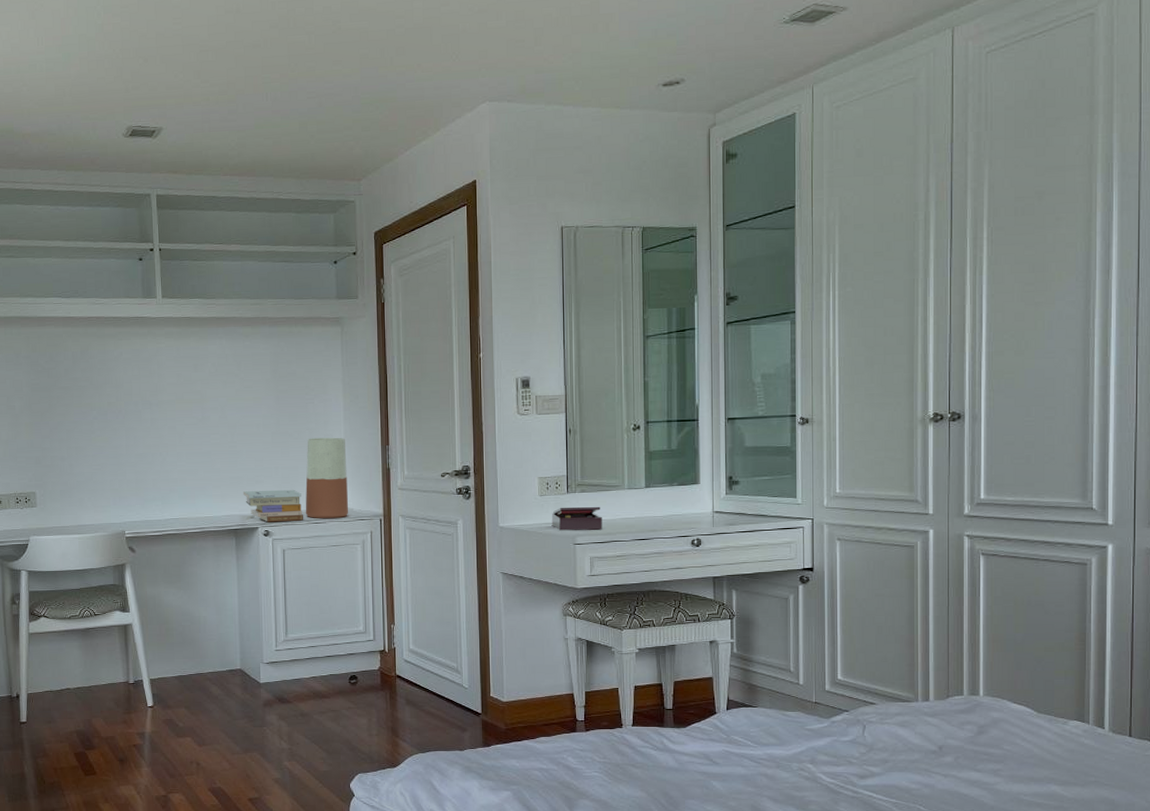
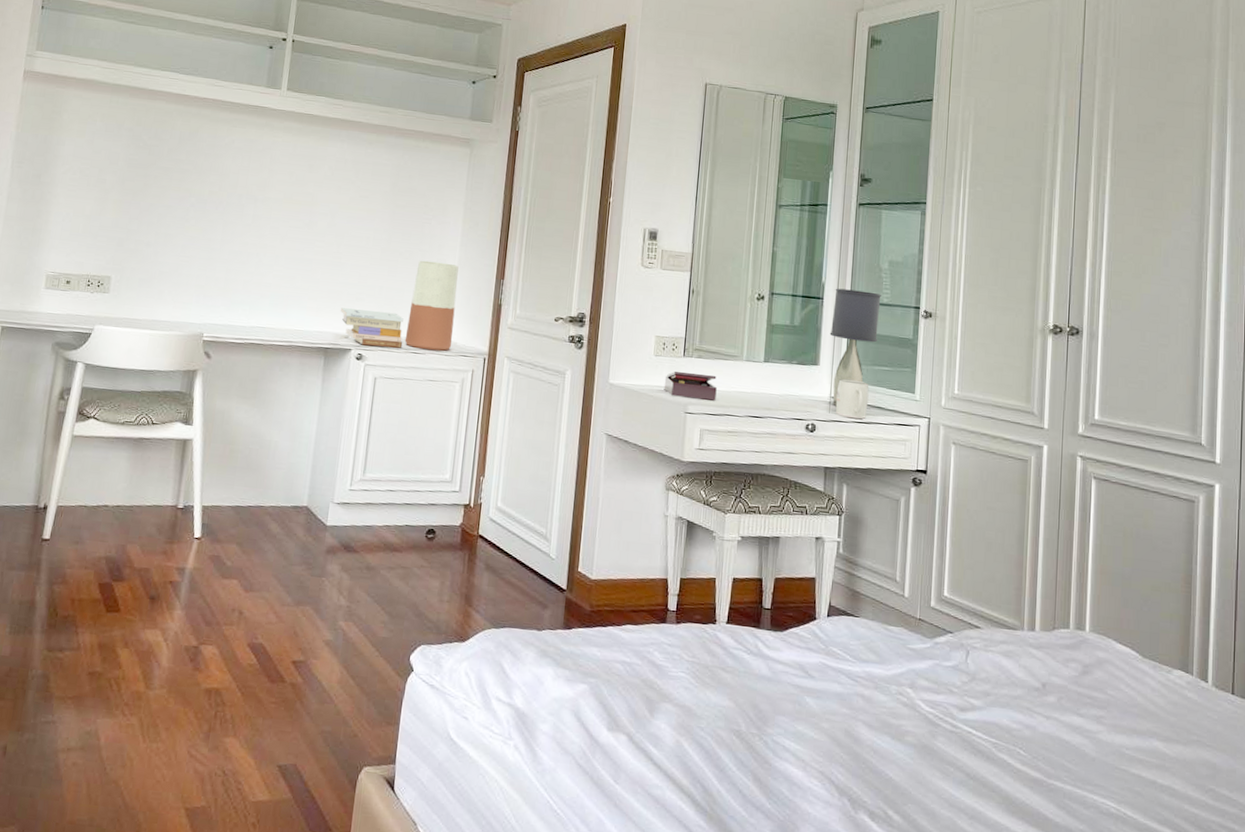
table lamp: none [707,407,756,519] -> present [829,288,881,406]
mug: none [719,492,751,529] -> present [835,379,869,420]

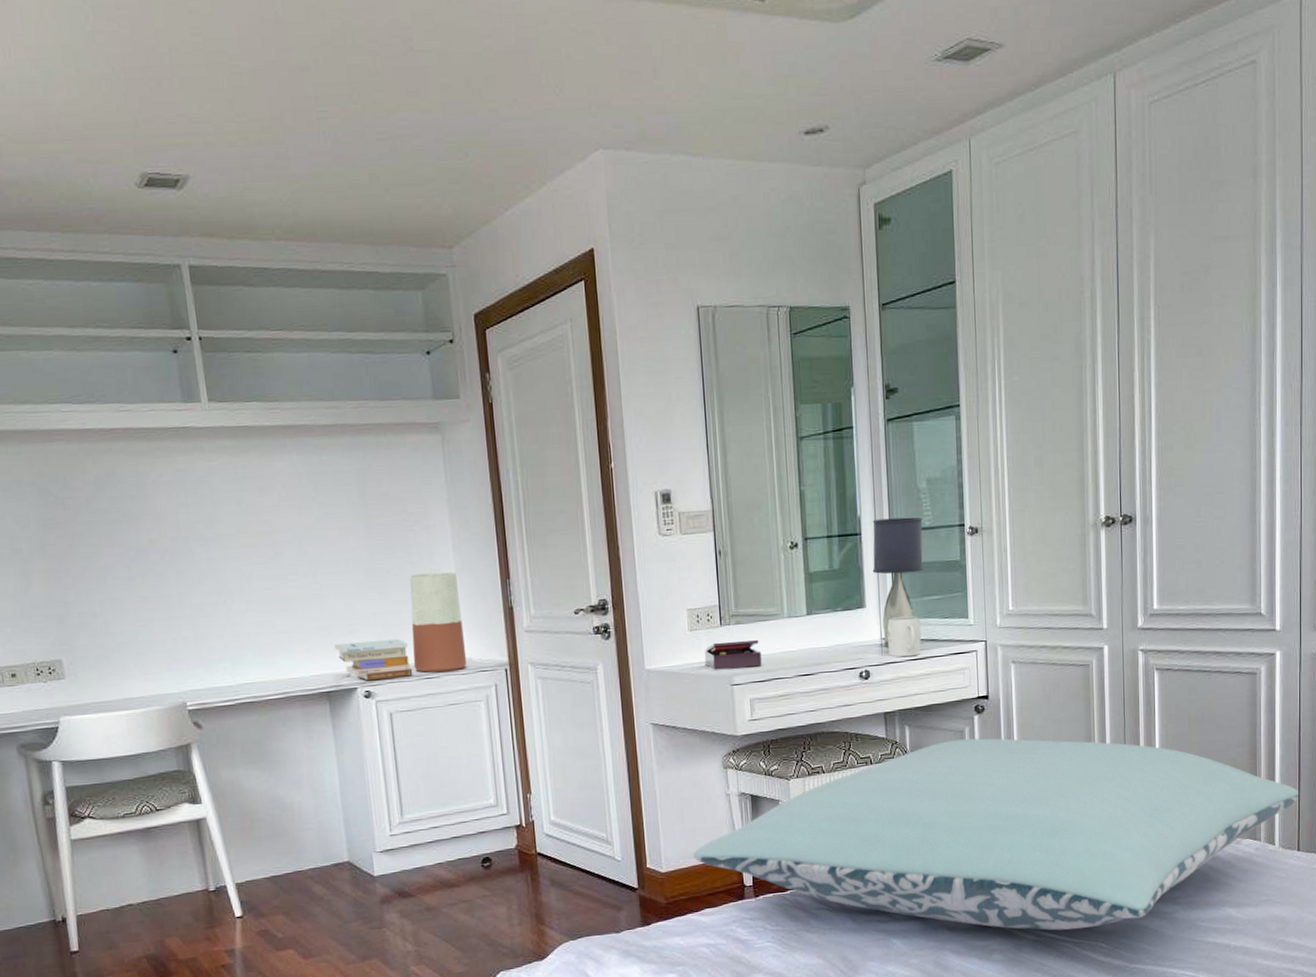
pillow: none [624,506,1234,731] -> present [693,738,1298,931]

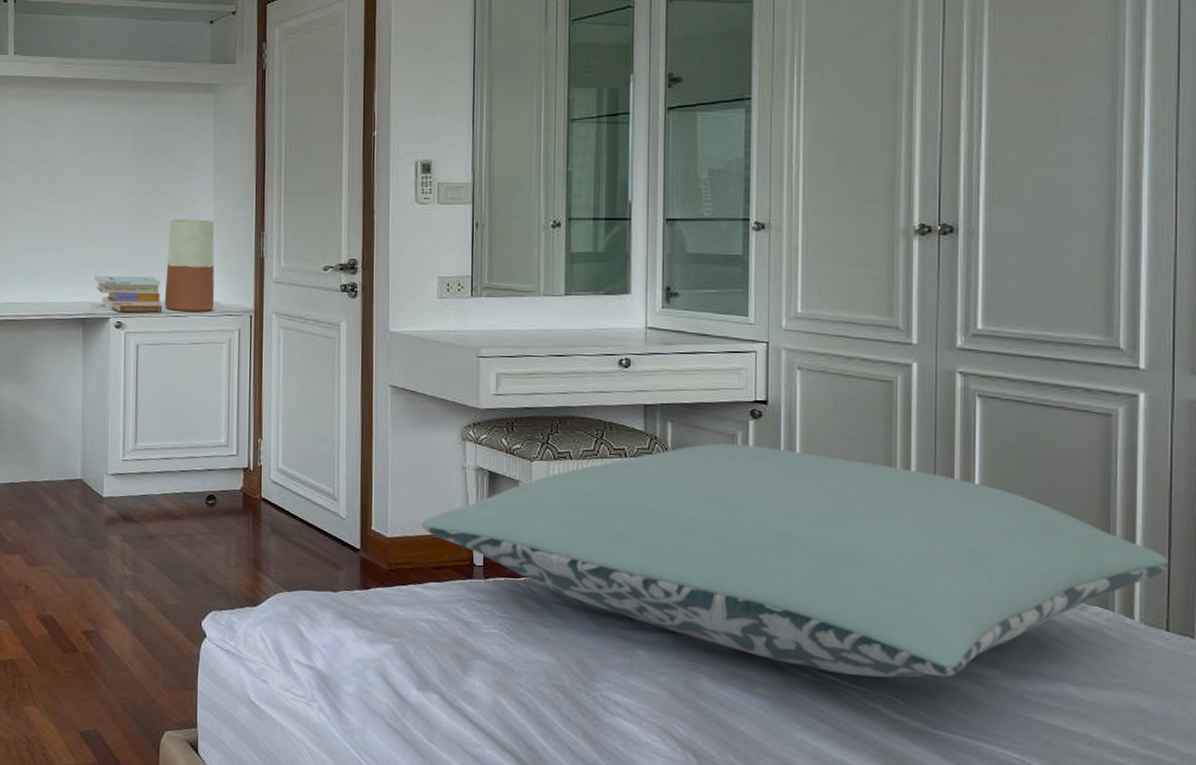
jewelry box: present [704,640,762,670] -> none [451,312,512,342]
table lamp: present [872,517,923,647] -> none [641,206,701,337]
mug: present [887,615,922,657] -> none [653,306,692,350]

